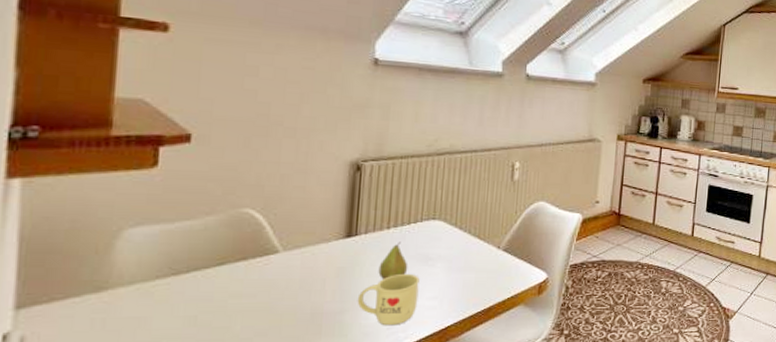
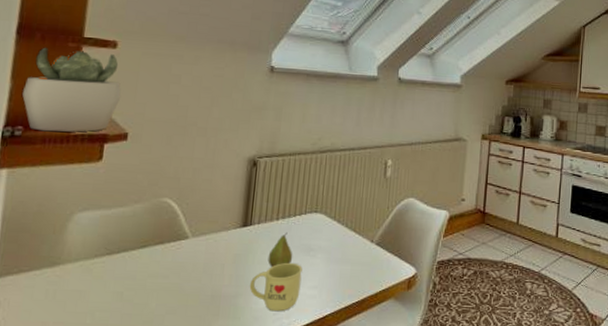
succulent plant: none [35,27,178,133] -> present [22,47,121,132]

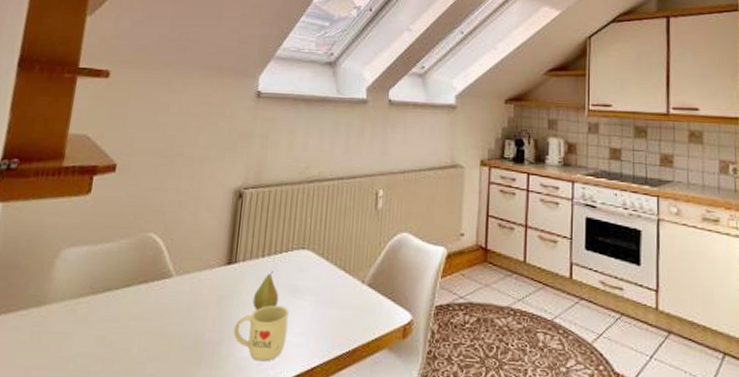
succulent plant: present [22,47,121,132] -> none [20,79,112,165]

